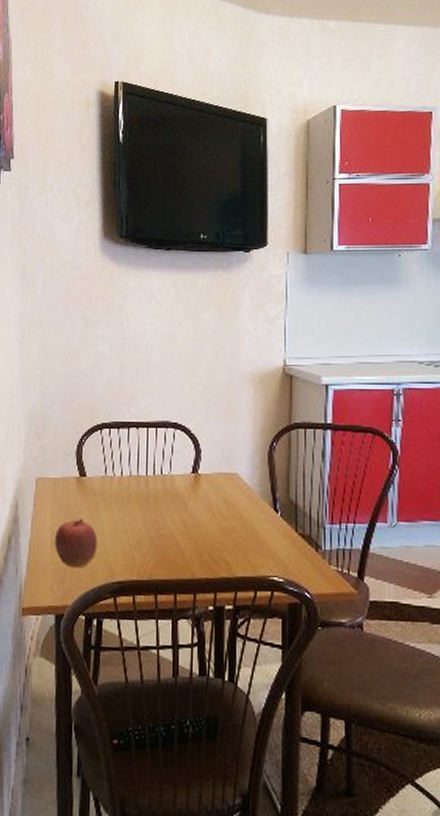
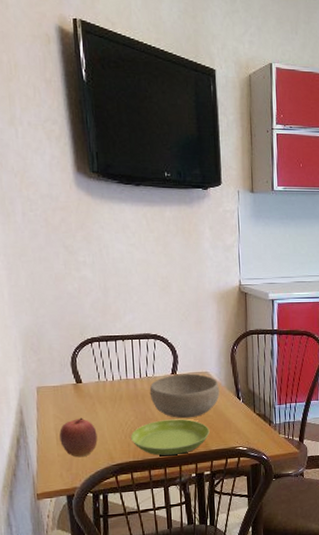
saucer: none [137,531,235,579] -> present [131,419,210,456]
bowl: none [163,473,251,532] -> present [149,373,220,419]

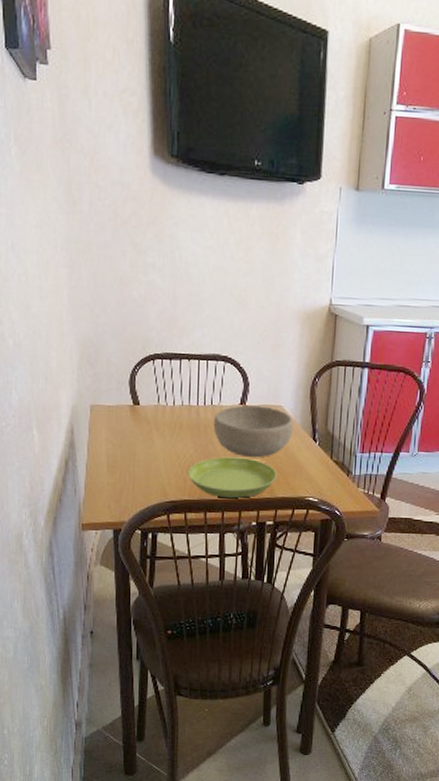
apple: present [59,417,98,458] -> none [111,444,151,489]

